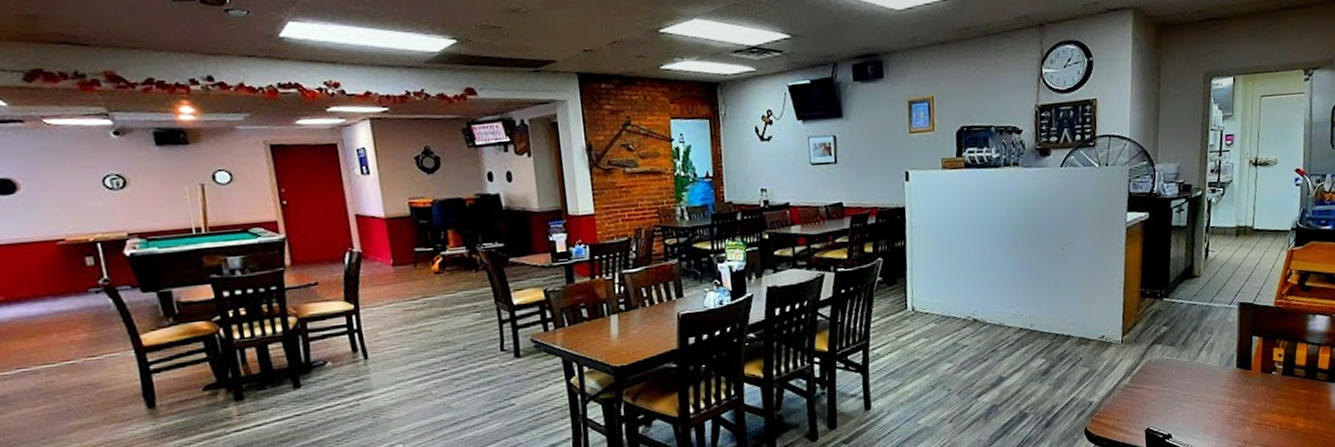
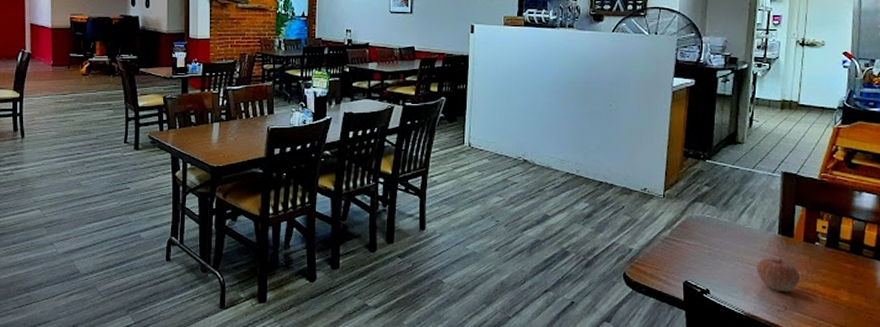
apple: none [1216,393,1258,427] -> present [756,257,800,292]

